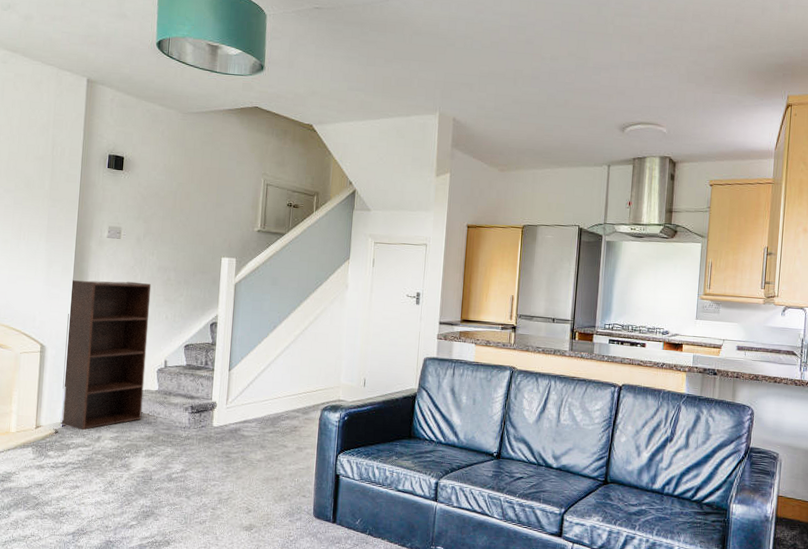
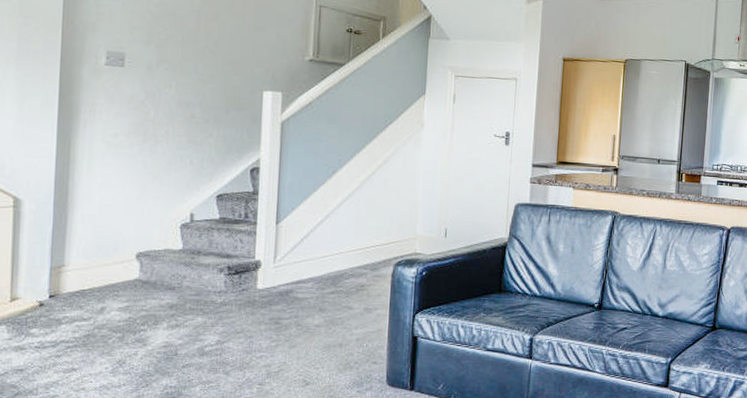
shelf: present [60,280,152,431] -> none [46,117,170,301]

